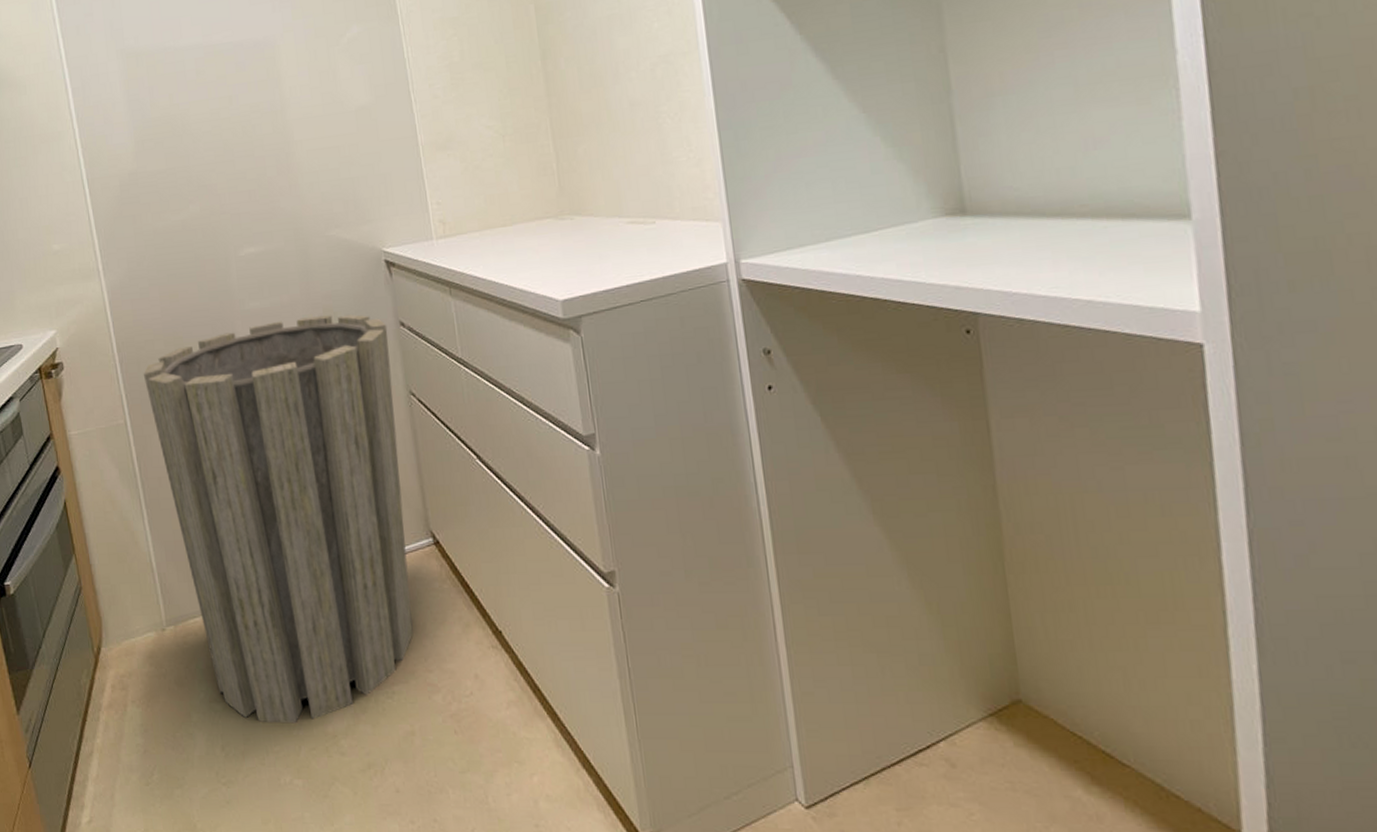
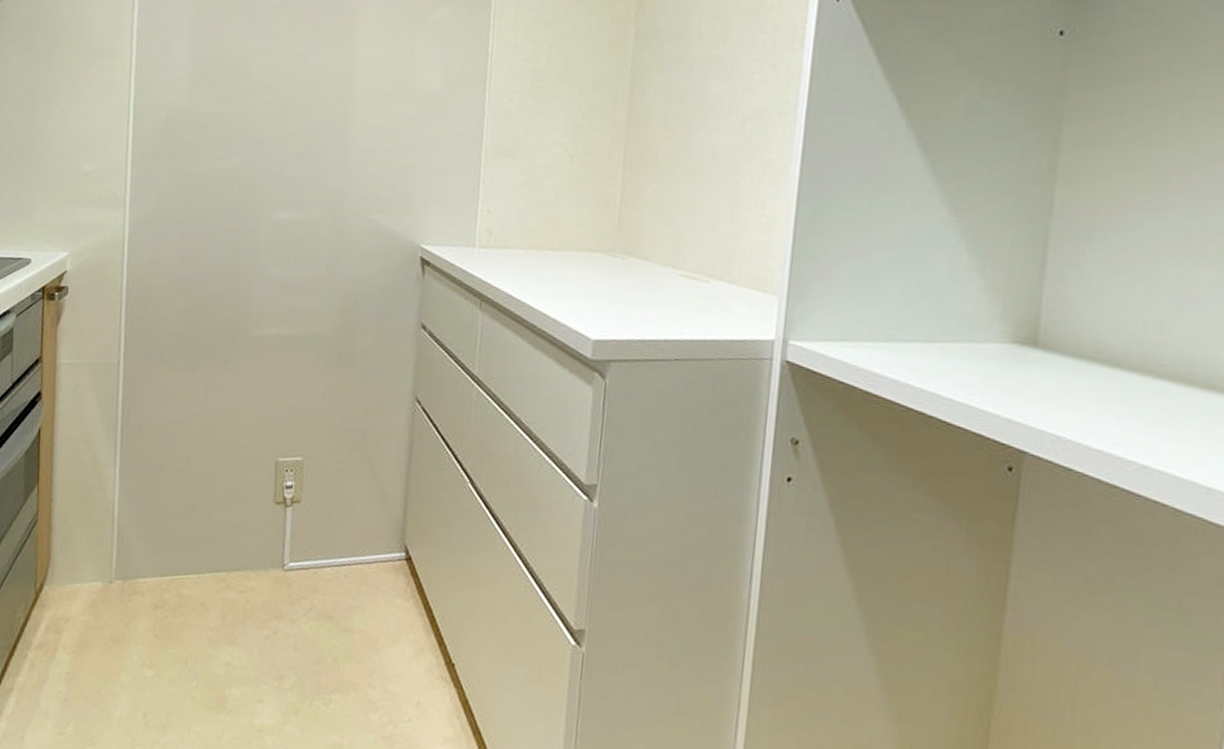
trash can: present [143,314,413,724] -> none [147,294,408,709]

